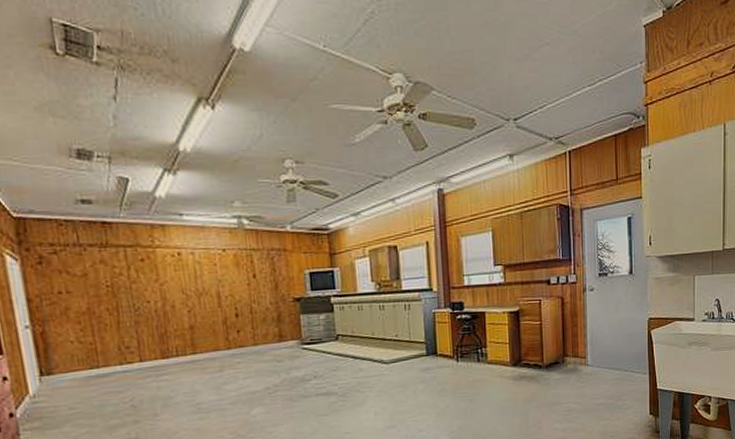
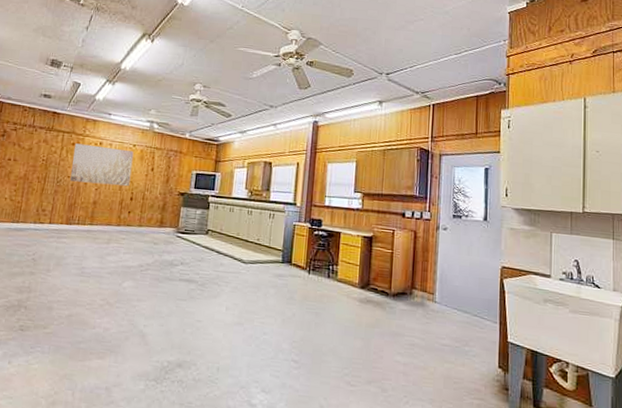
wall art: none [144,257,230,307] -> present [70,143,134,187]

